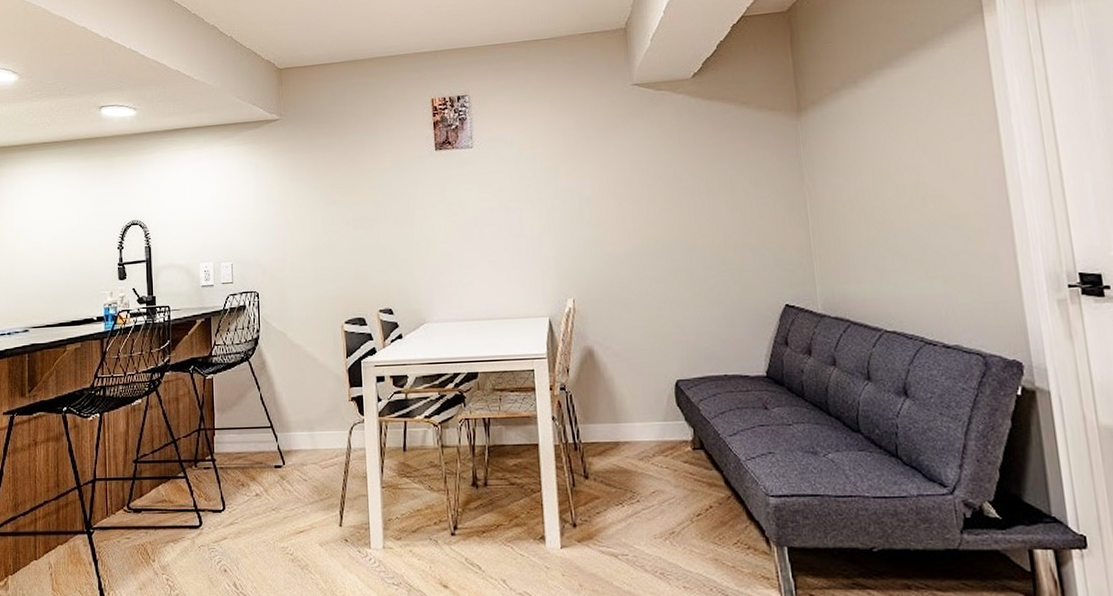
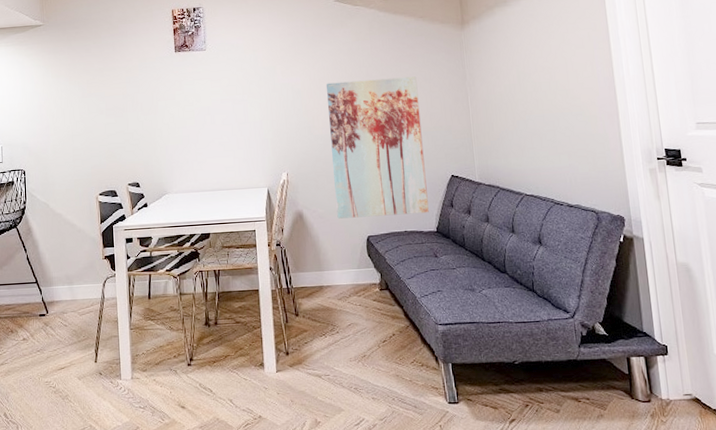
wall art: none [621,178,756,358] -> present [326,76,429,219]

